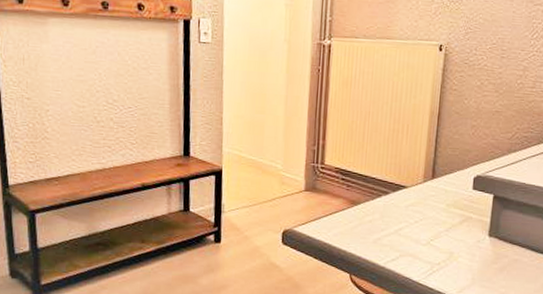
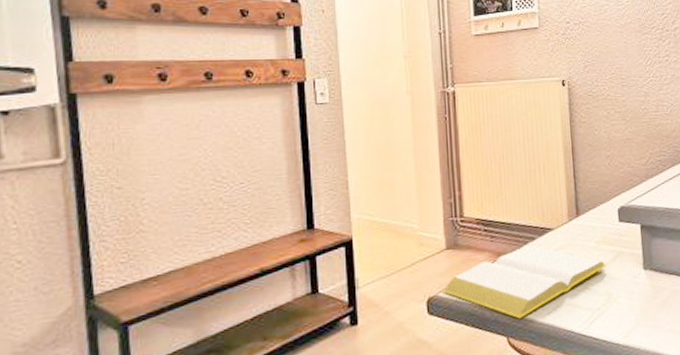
notepad: none [297,198,453,261] -> present [442,245,606,319]

